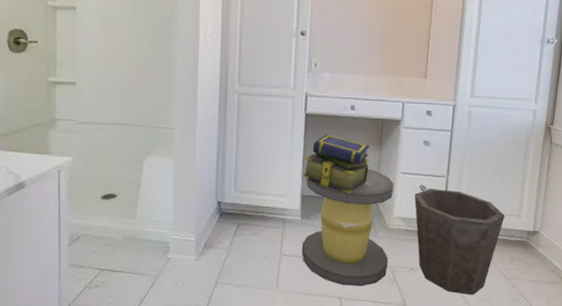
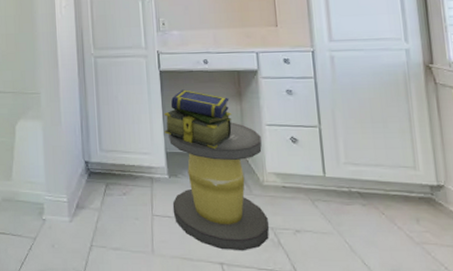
waste bin: present [414,188,506,296] -> none [285,139,398,263]

